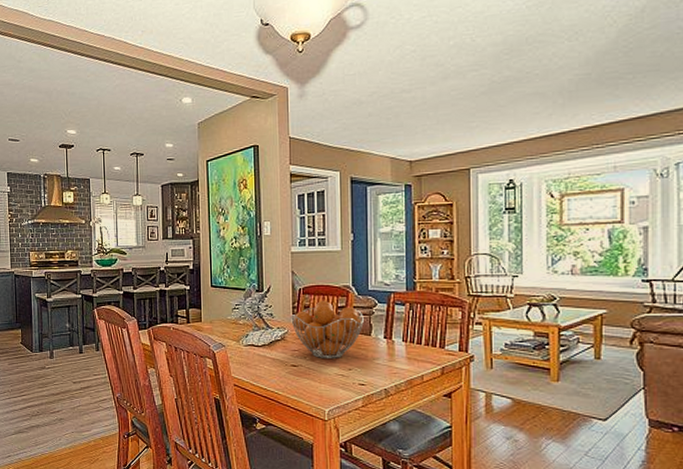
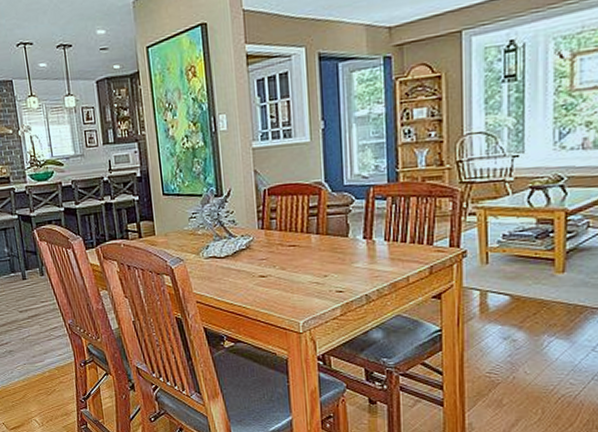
fruit basket: present [291,300,364,358] -> none [256,200,340,266]

